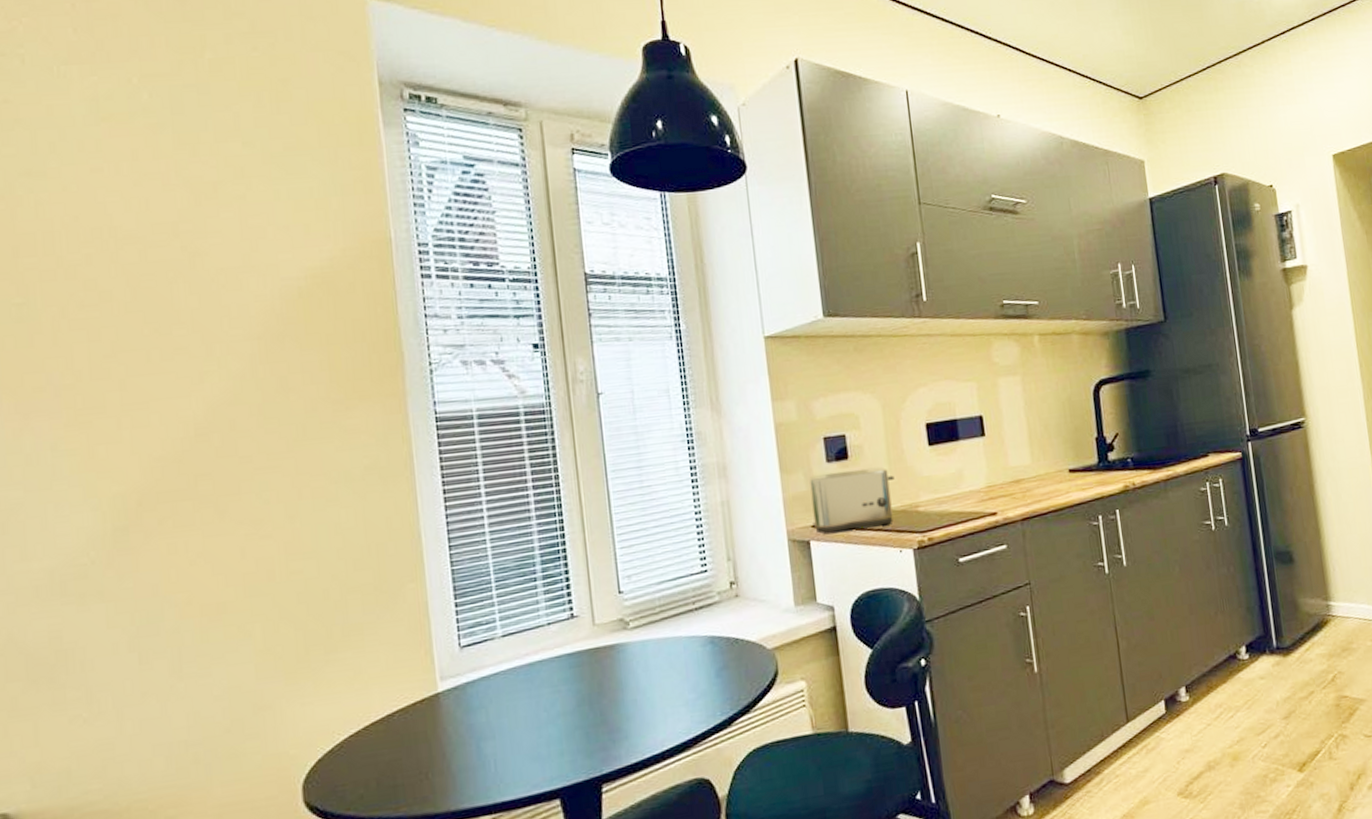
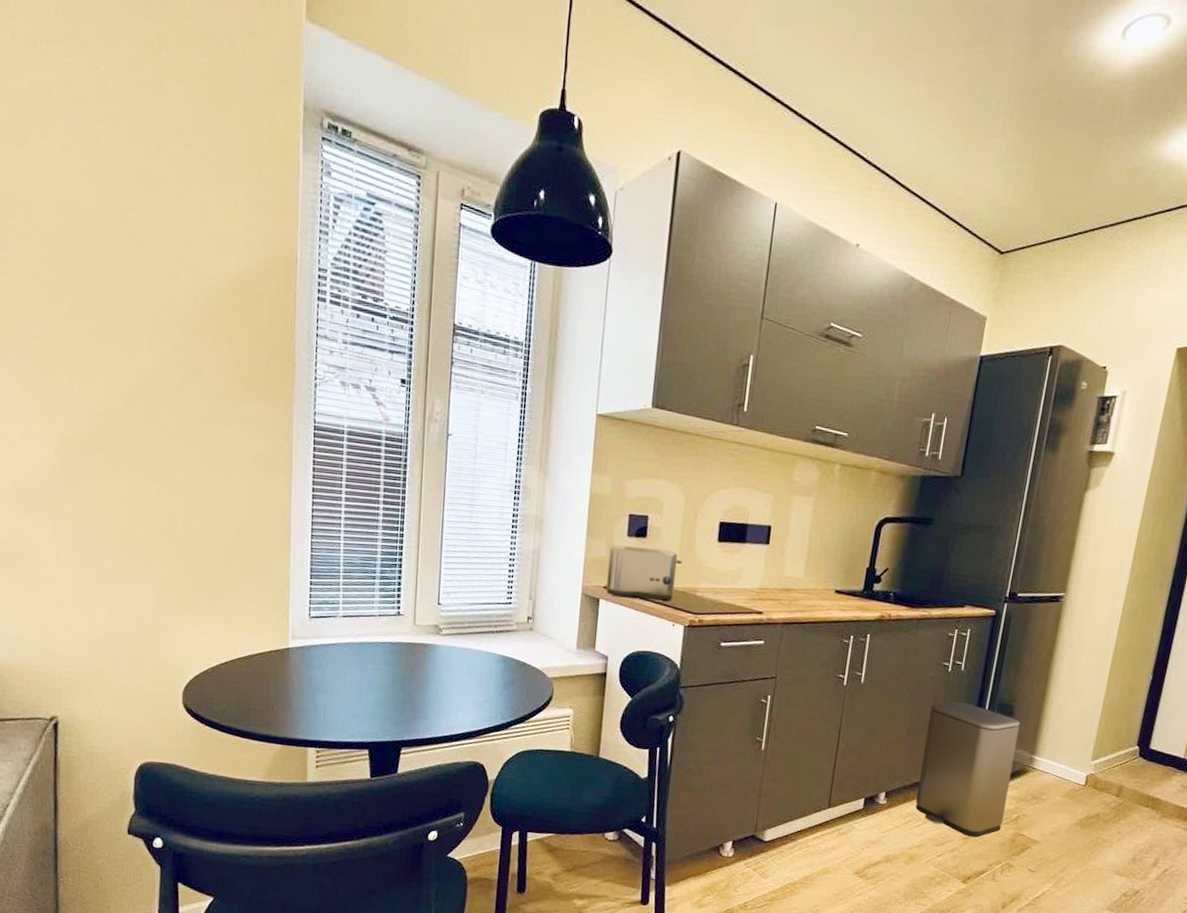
pedal bin: none [1205,560,1321,714] -> present [915,701,1020,838]

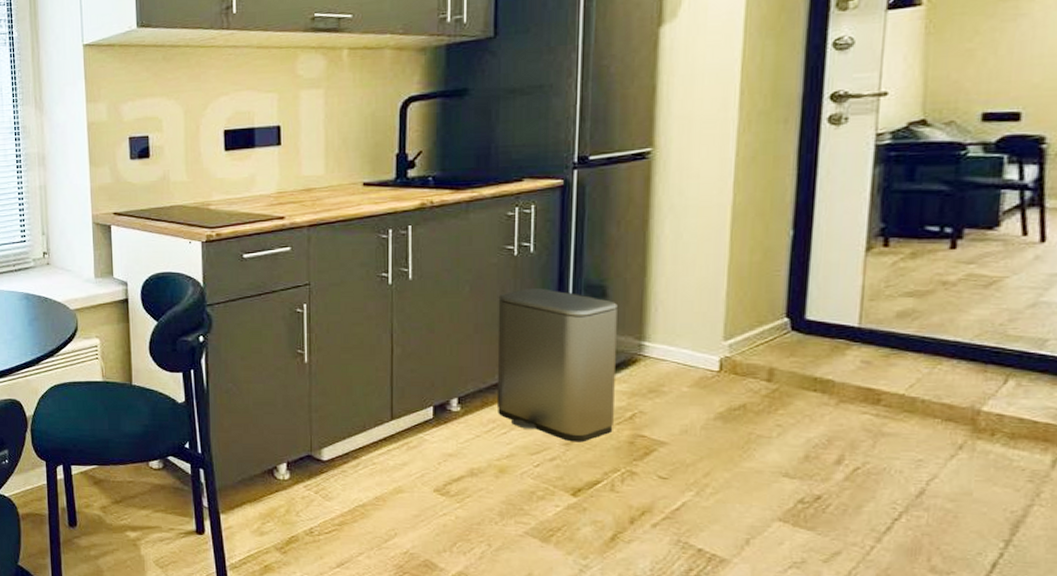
toaster: present [605,544,682,601] -> none [114,166,190,222]

